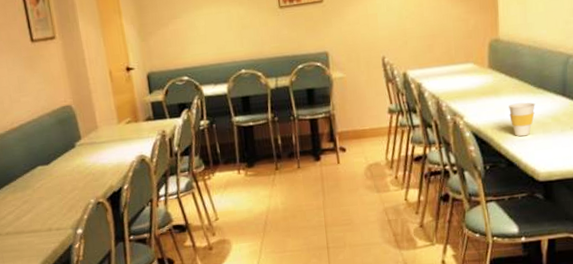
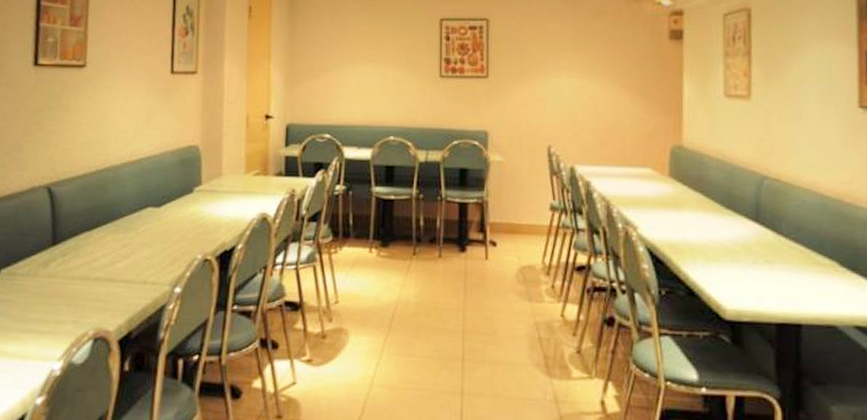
cup: present [509,102,535,137] -> none [691,221,723,263]

